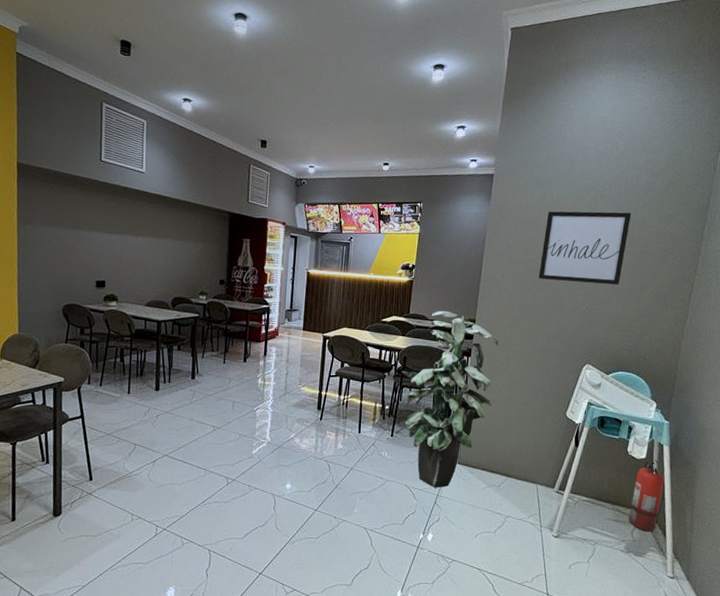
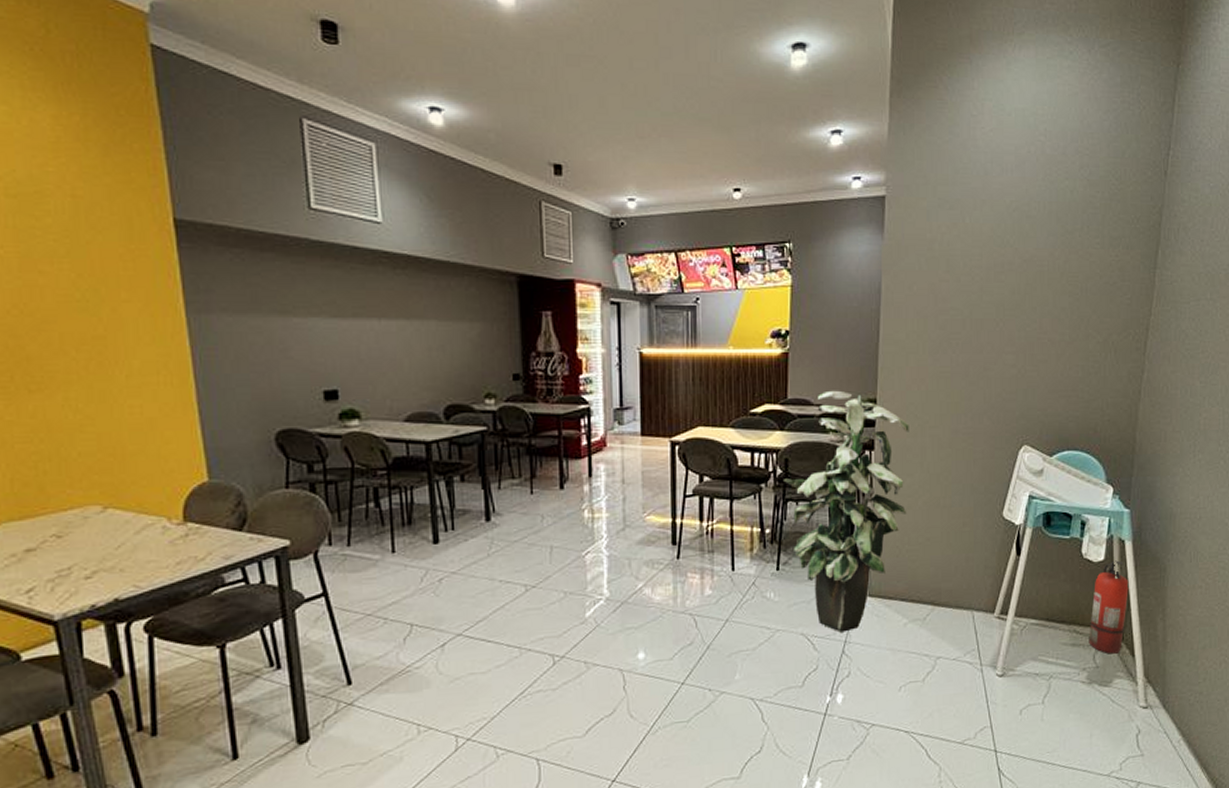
wall art: present [538,211,632,285] -> none [954,238,1067,336]

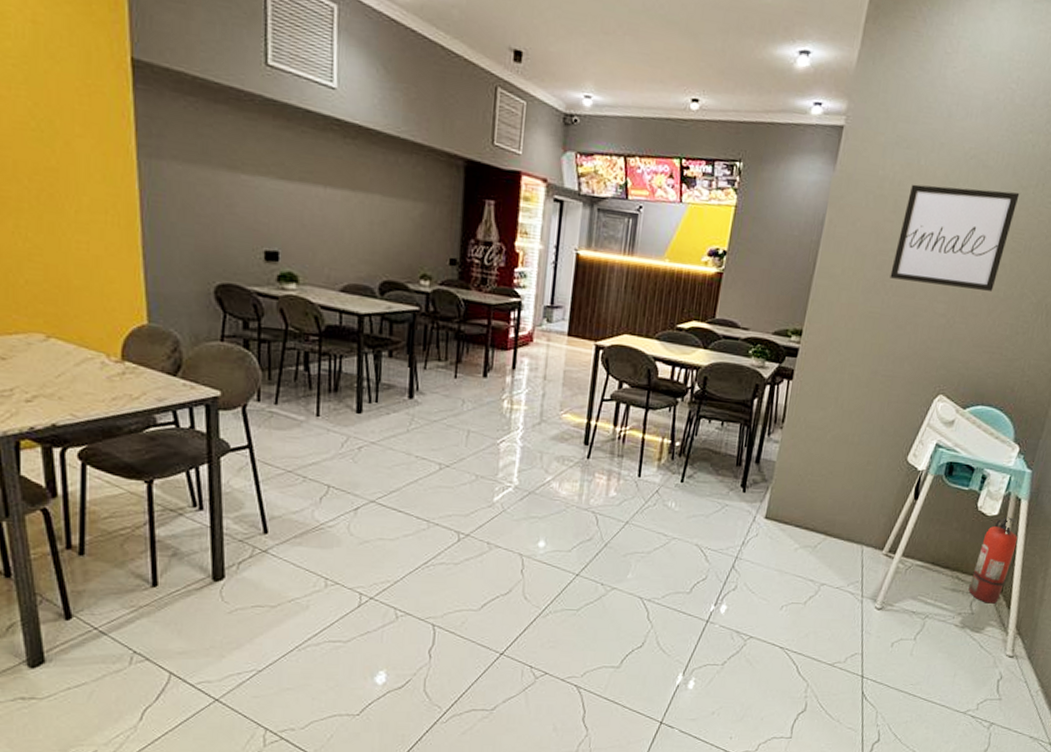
indoor plant: present [784,390,909,633] -> none [700,316,831,549]
wall art: none [954,238,1067,336] -> present [890,184,1020,291]

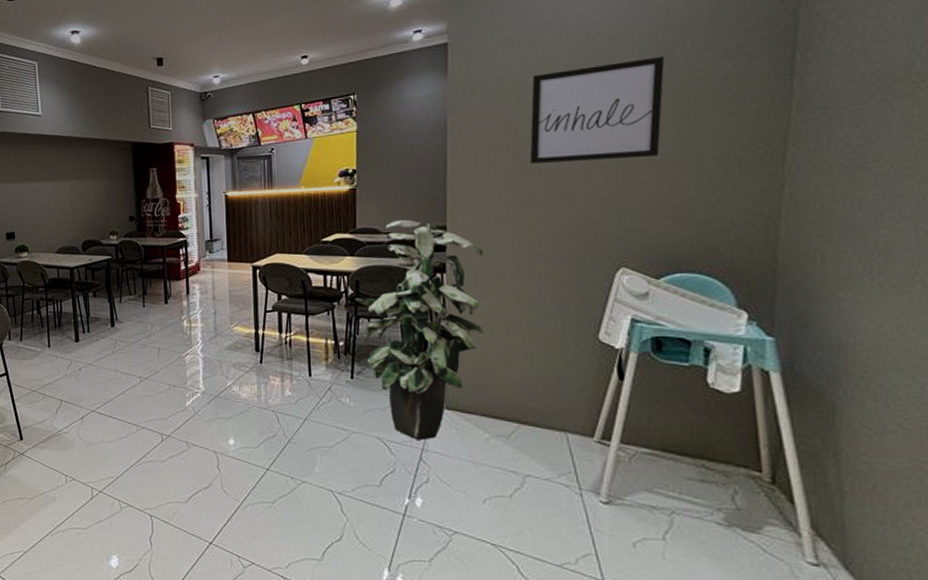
indoor plant: none [700,316,831,549] -> present [355,219,483,440]
fire extinguisher: present [968,517,1018,604] -> none [723,393,780,498]

